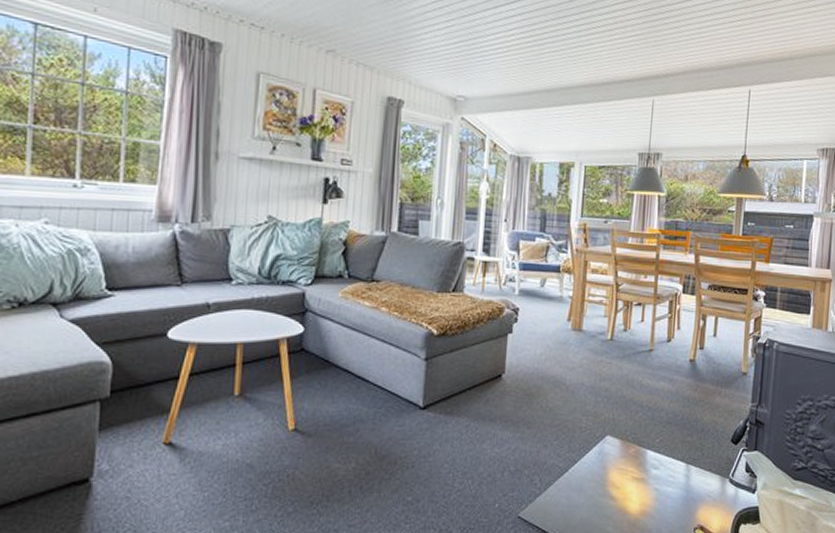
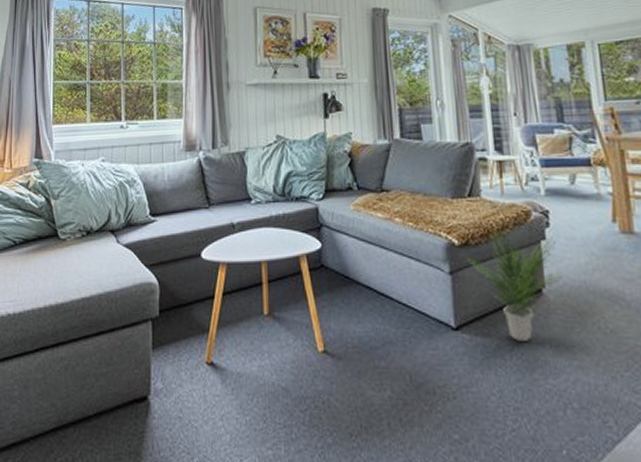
potted plant: none [440,321,521,418] -> present [464,228,563,341]

